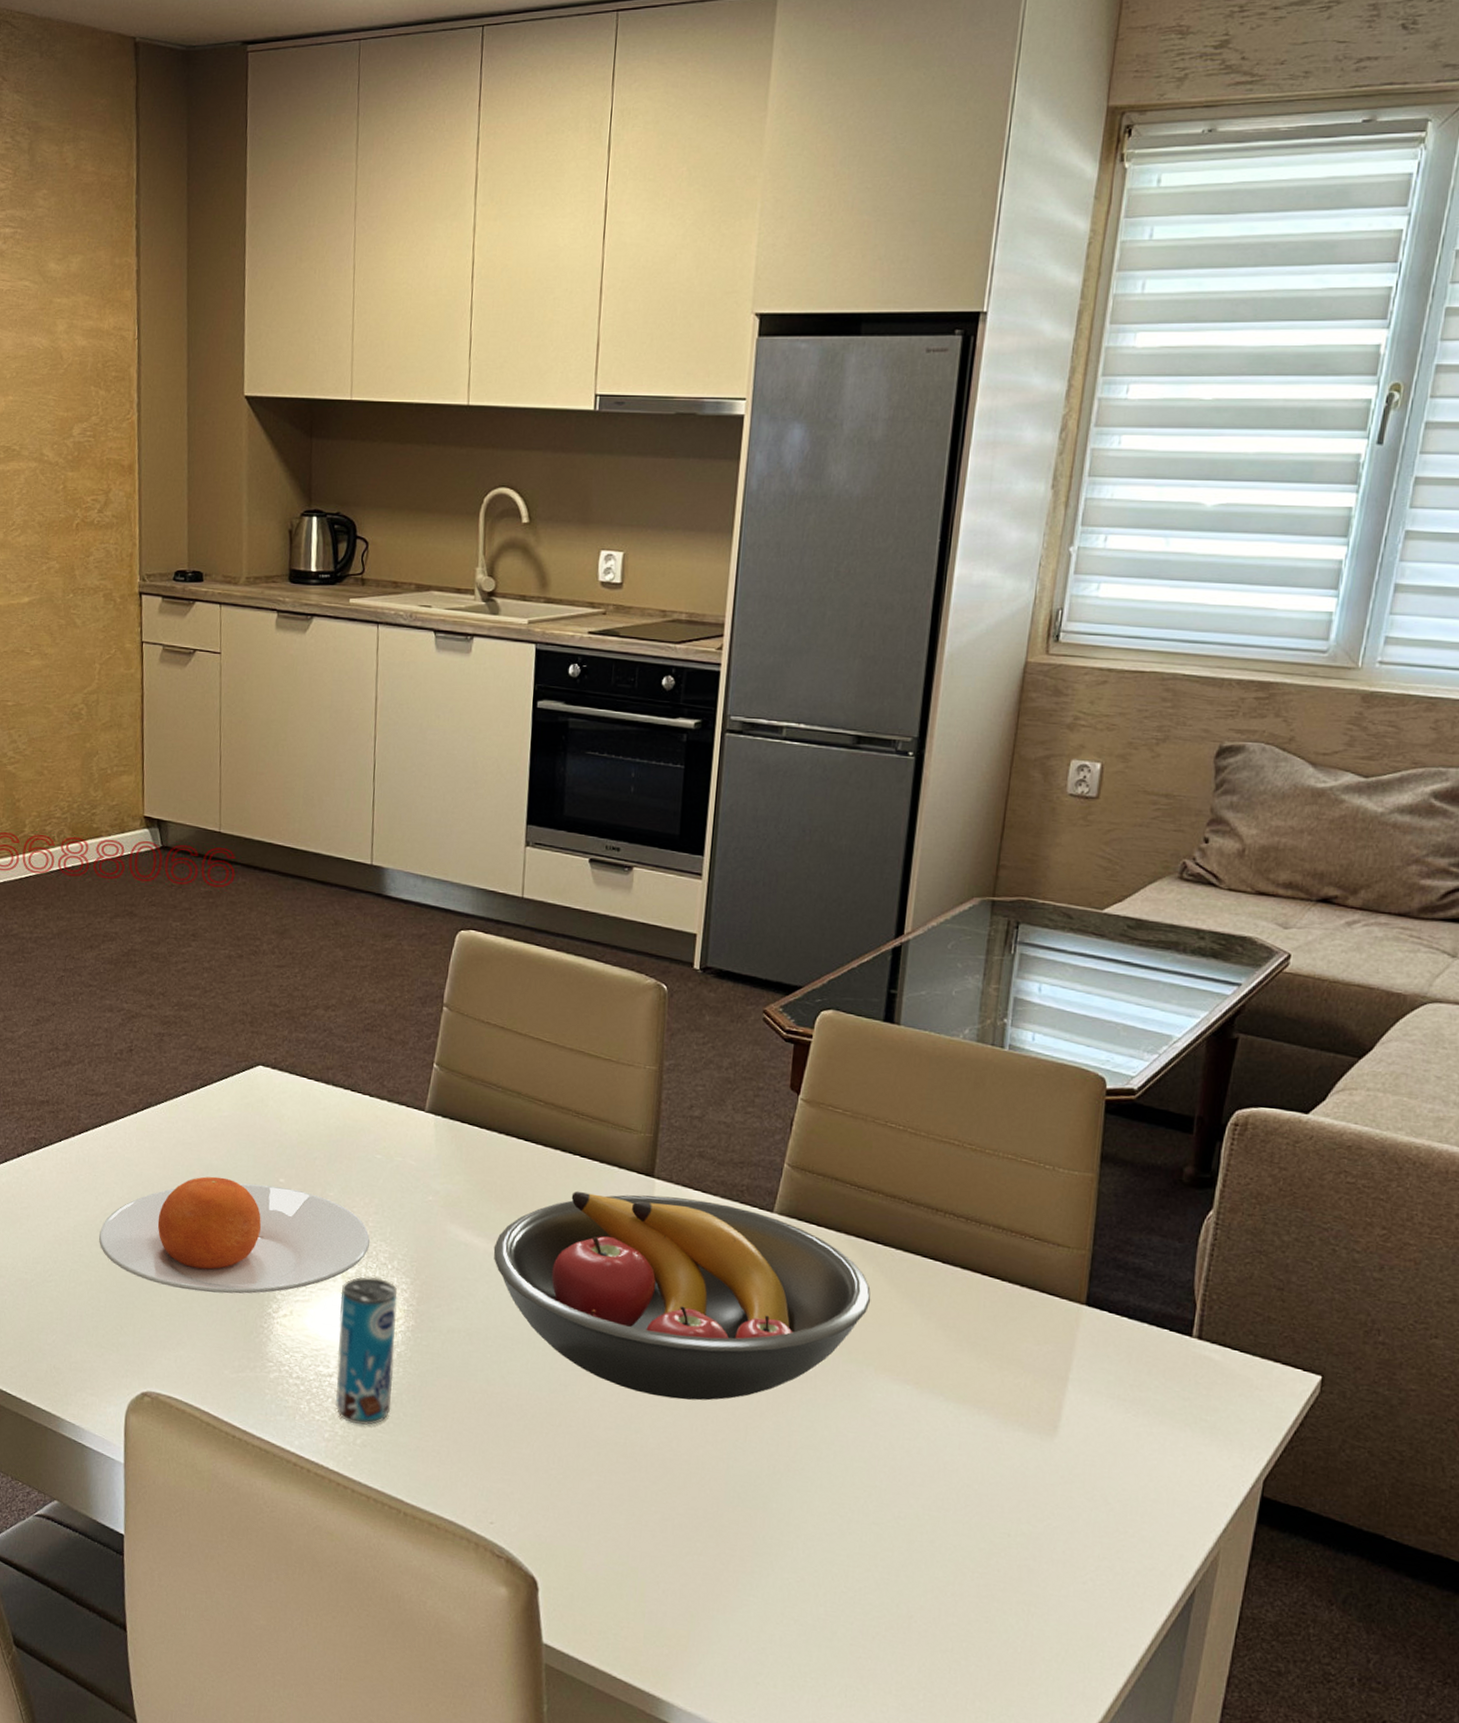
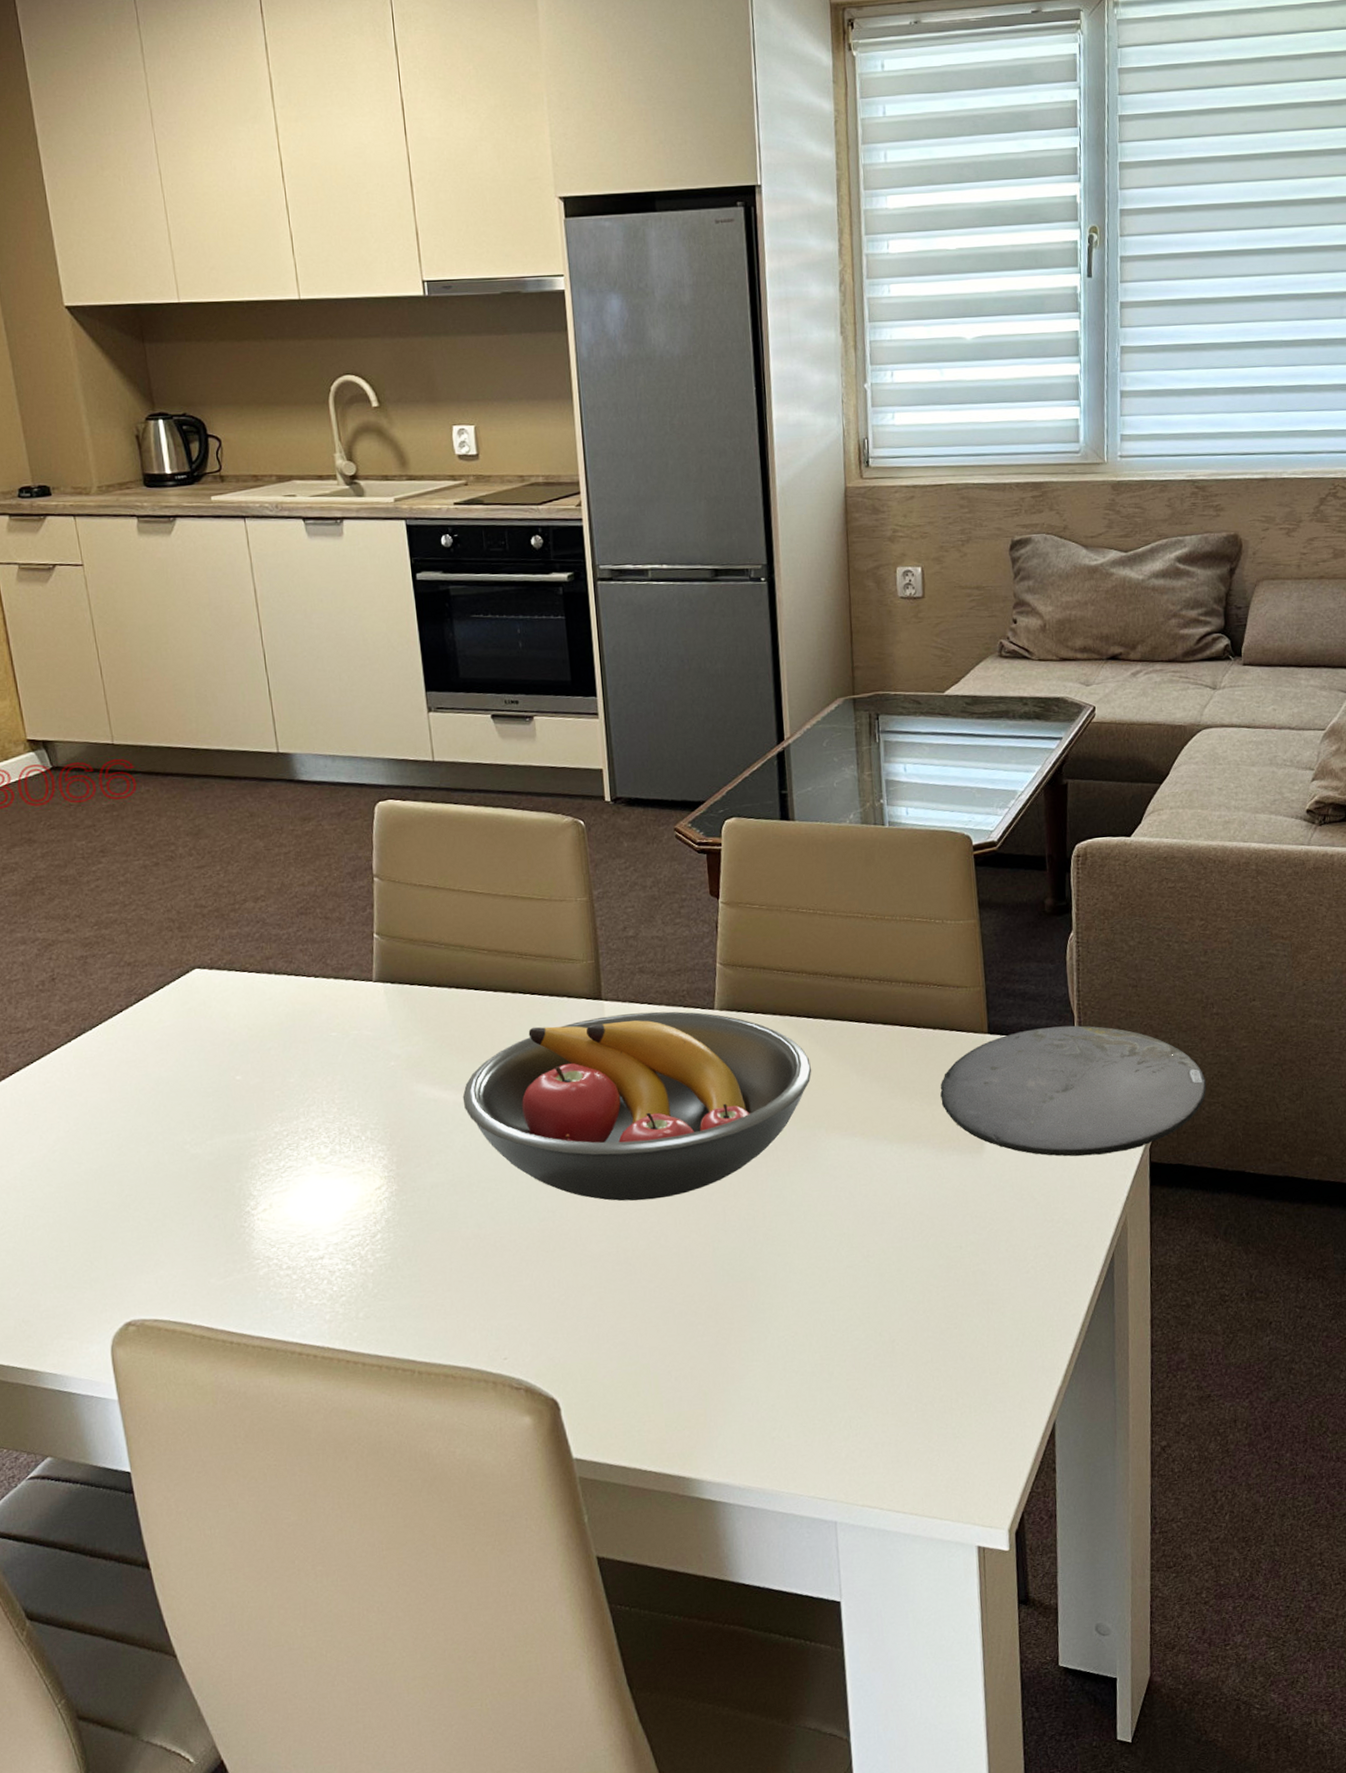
plate: present [98,1176,370,1294] -> none [49,1083,339,1210]
beverage can: present [335,1276,398,1425] -> none [318,1151,388,1300]
plate: none [1015,1310,1354,1477] -> present [940,1025,1207,1157]

